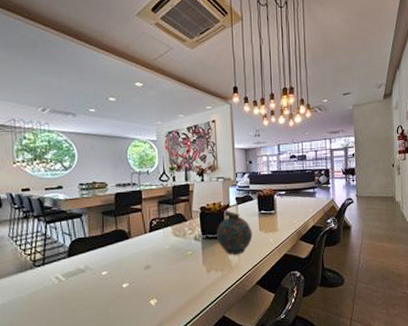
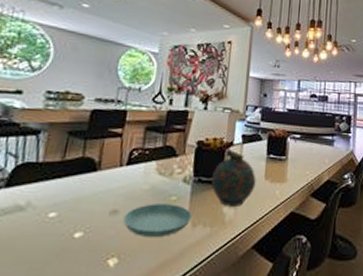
saucer: none [155,257,206,283] -> present [123,204,192,238]

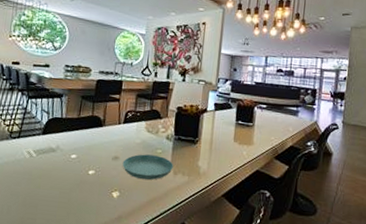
snuff bottle: present [211,148,256,208] -> none [188,114,226,163]

